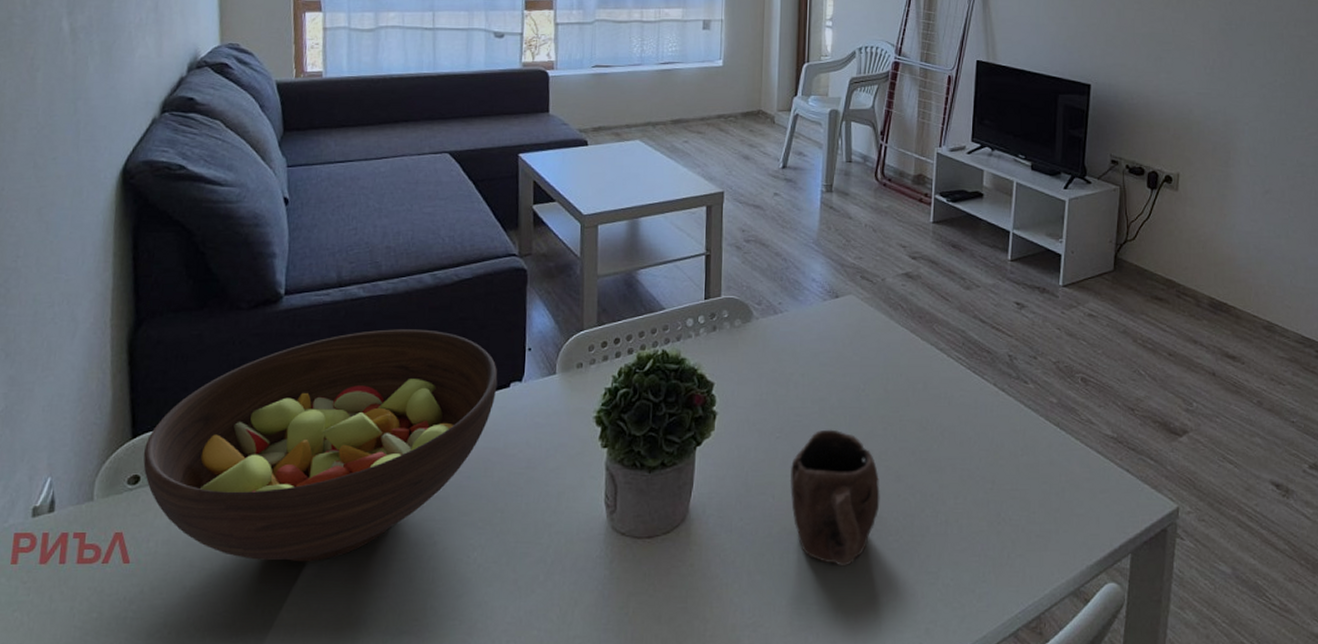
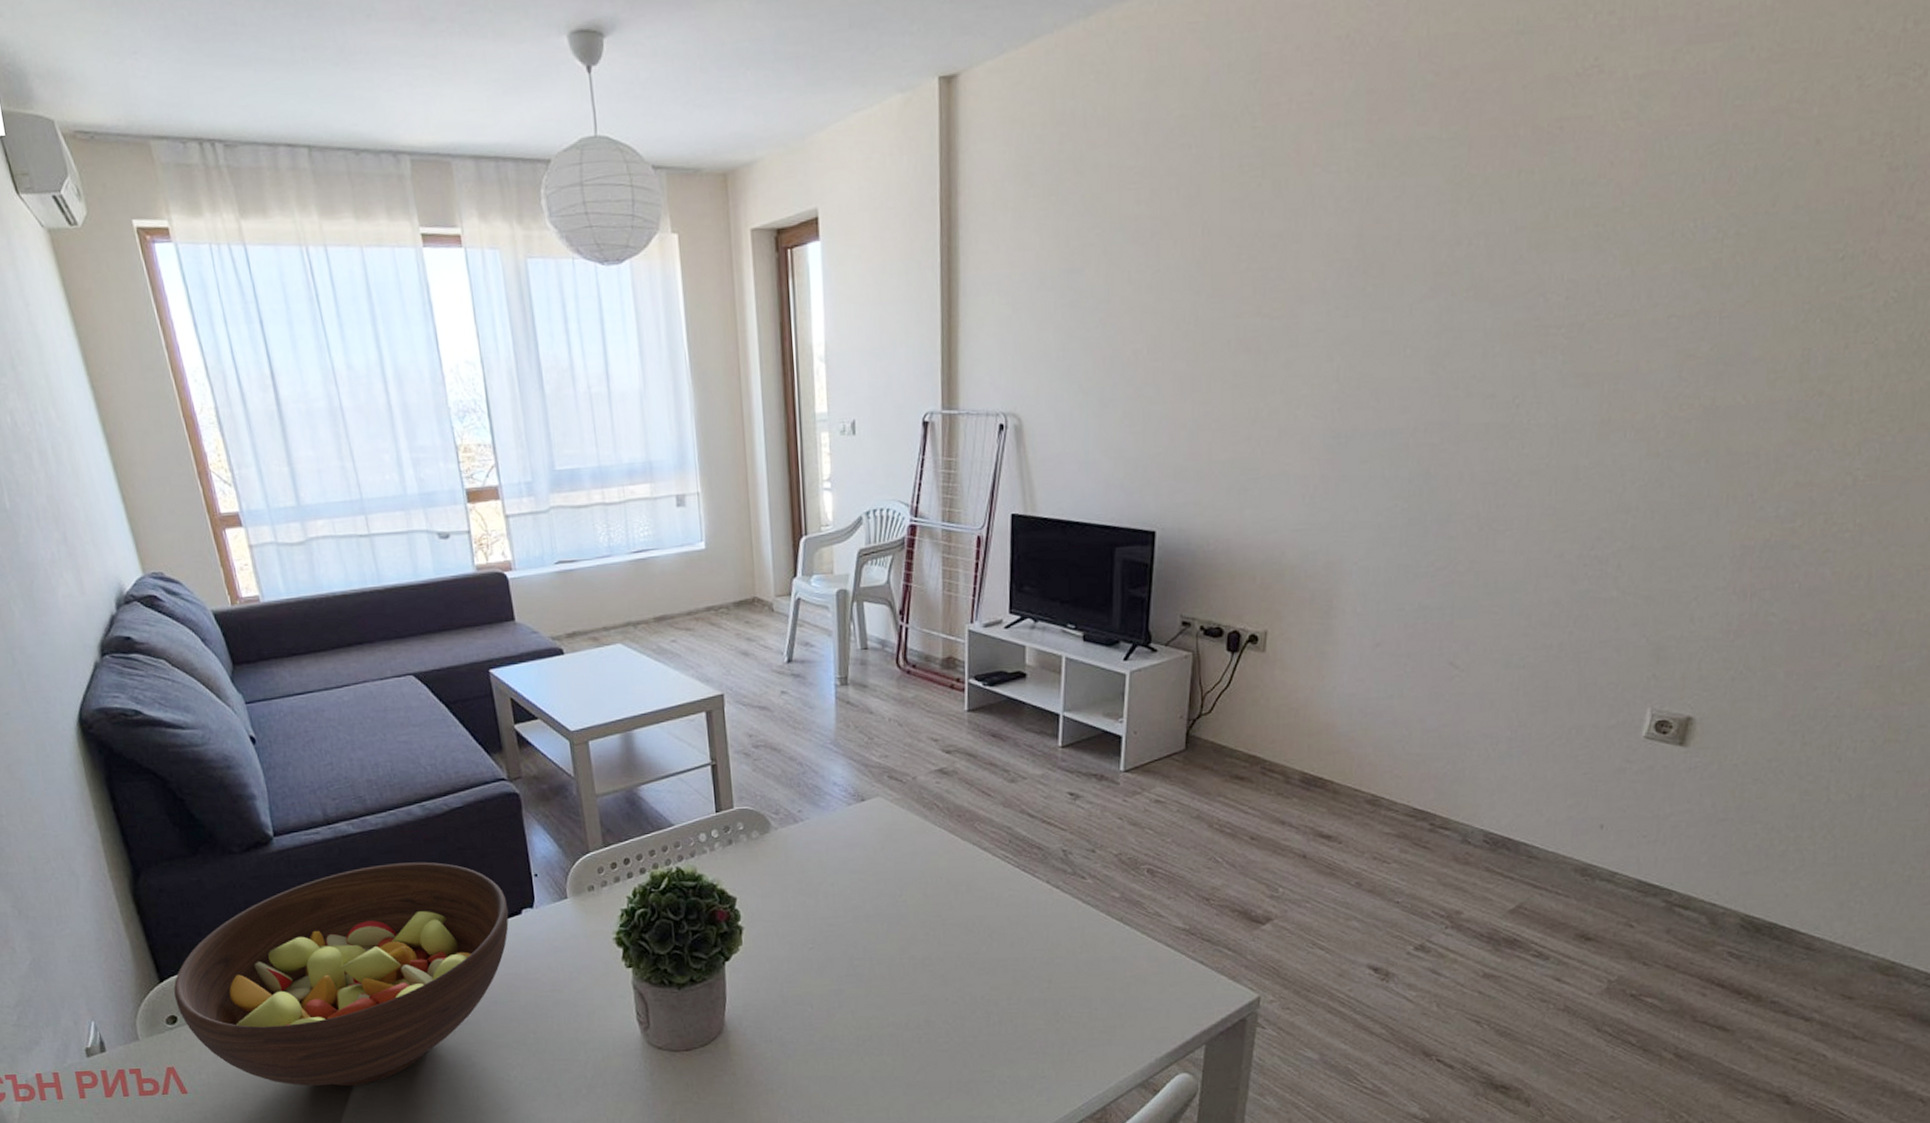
mug: present [789,429,880,567] -> none [826,937,927,1069]

